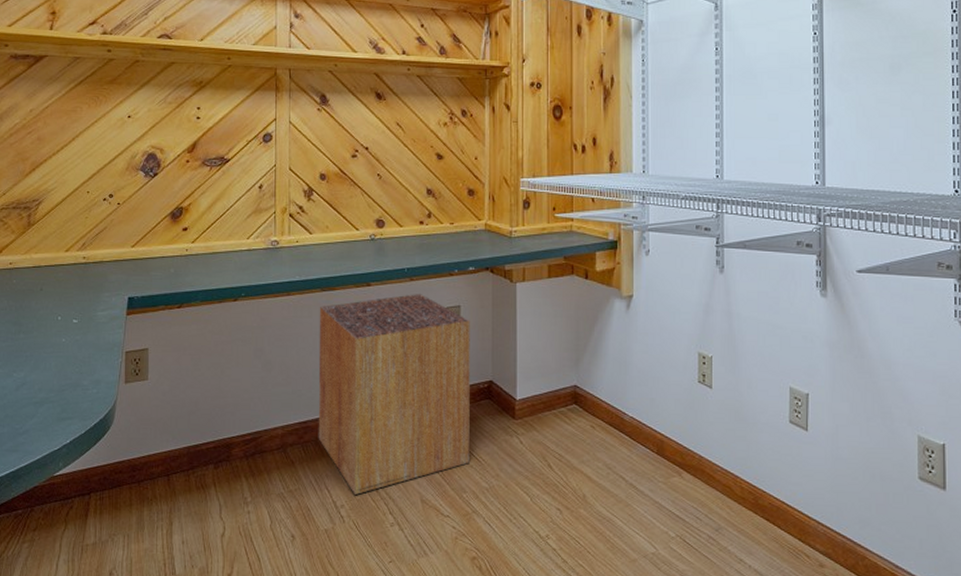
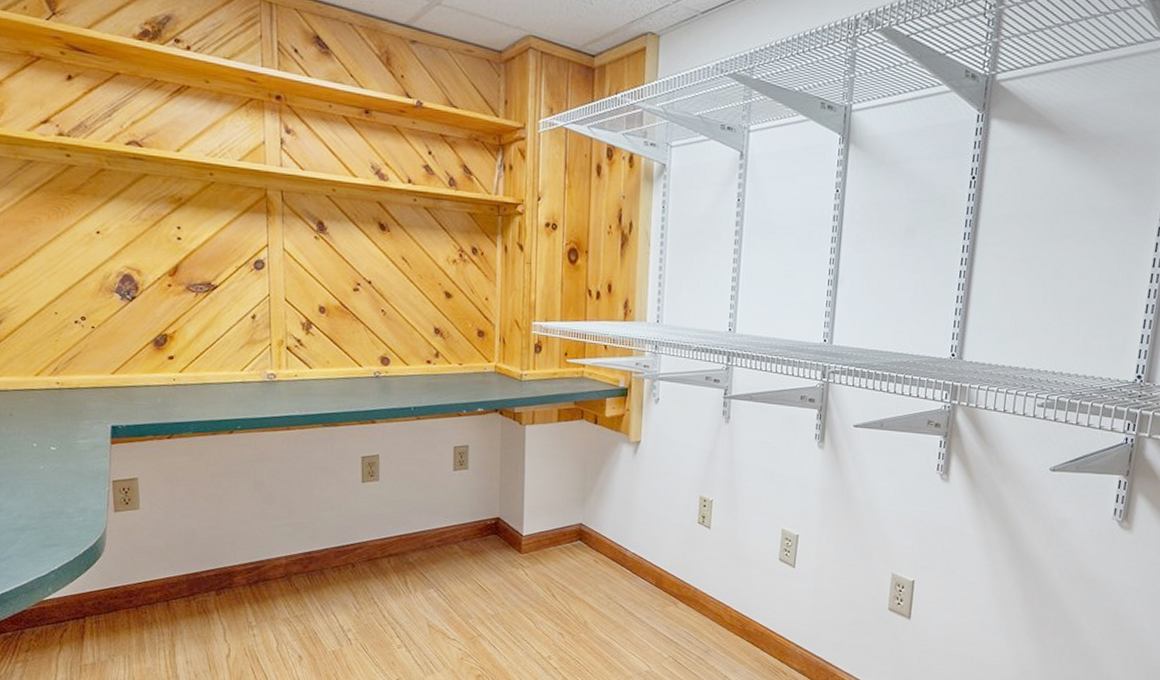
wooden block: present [318,294,470,495] -> none [321,432,478,620]

